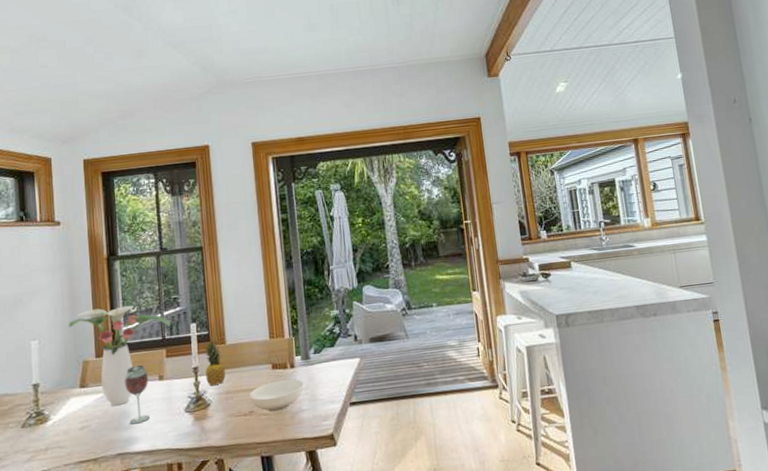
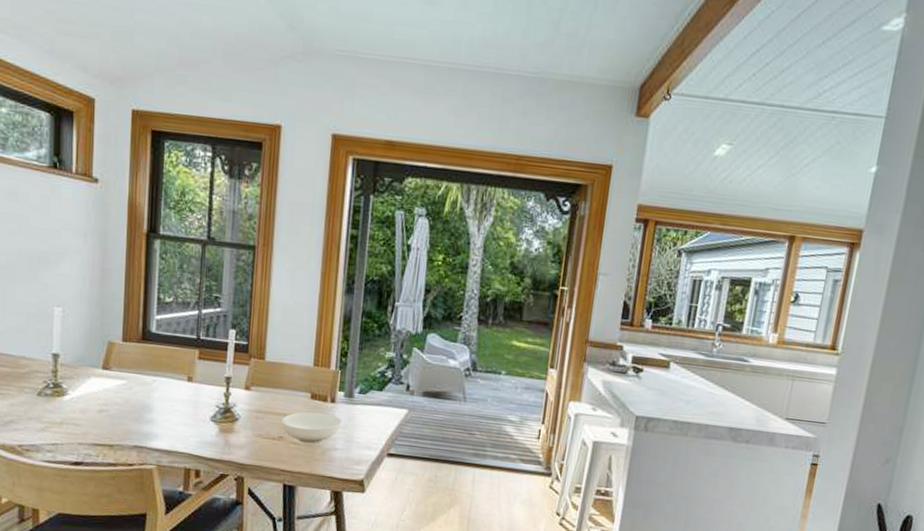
flower arrangement: present [68,305,171,406] -> none [96,287,208,397]
wineglass: present [125,365,149,425] -> none [150,360,176,421]
fruit: present [204,341,225,386] -> none [238,353,260,402]

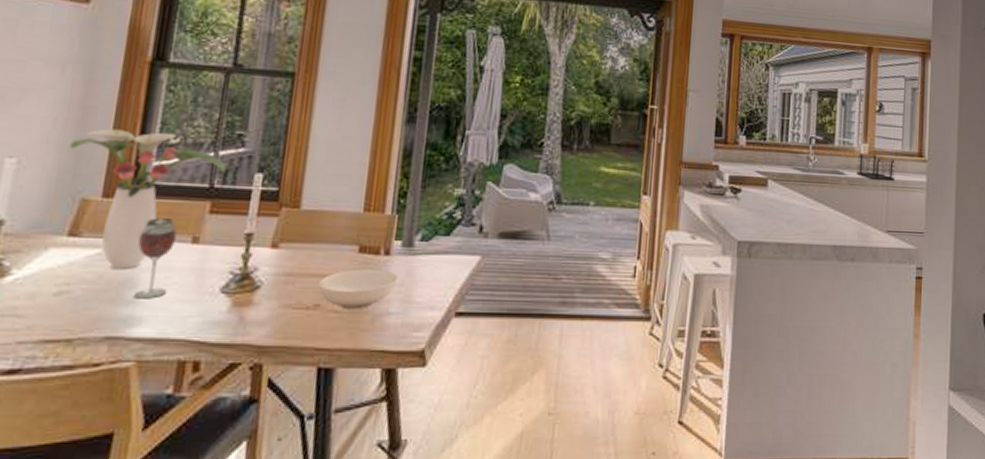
flower arrangement: none [96,287,208,397] -> present [69,129,226,269]
wineglass: none [150,360,176,421] -> present [134,218,177,299]
dish rack: none [761,343,805,373] -> present [856,154,896,182]

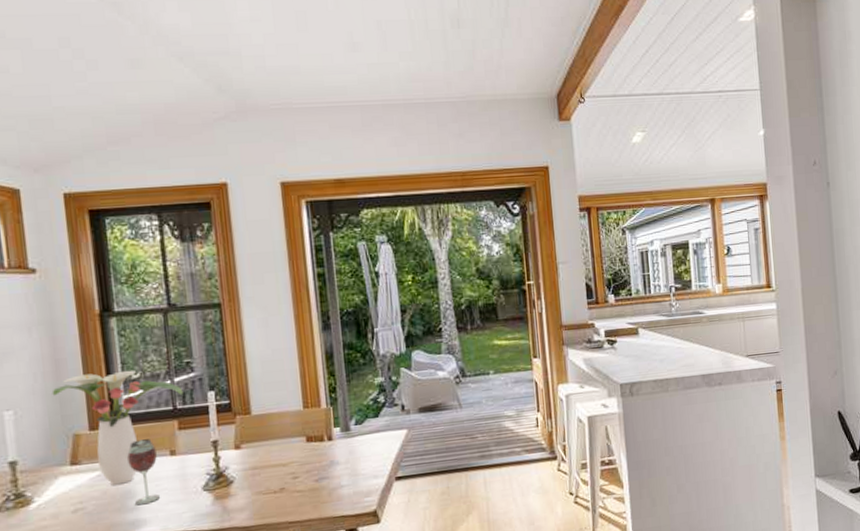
bowl: present [319,269,398,310] -> none [280,452,343,489]
dish rack: present [856,154,896,182] -> none [714,292,748,315]

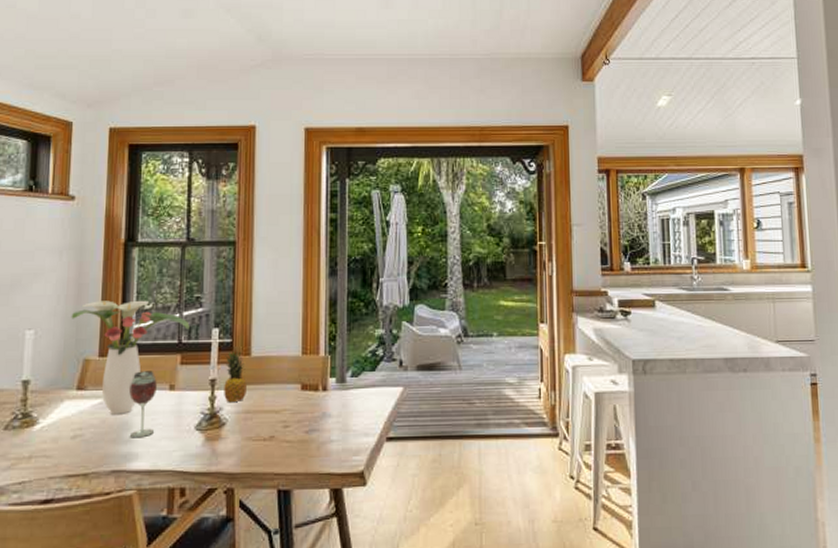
fruit: none [224,411,251,462] -> present [224,351,247,403]

